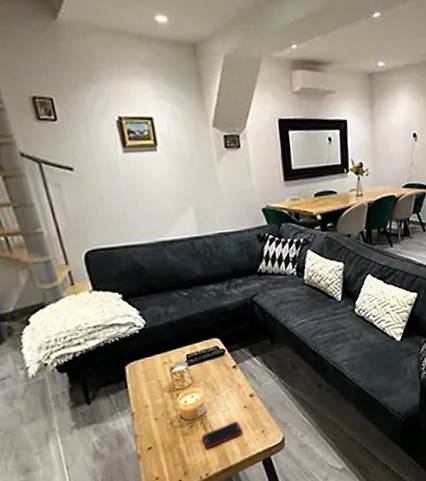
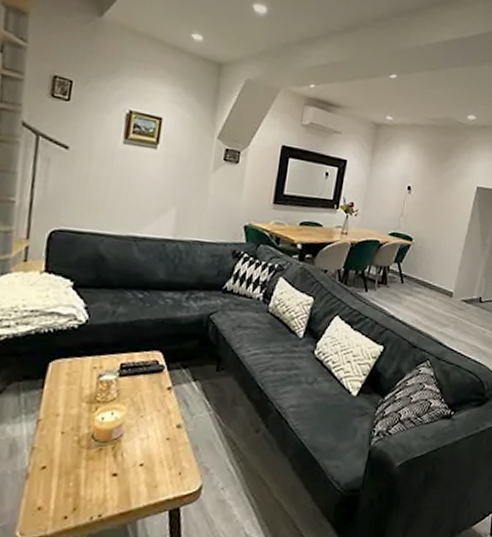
cell phone: present [201,421,244,449] -> none [107,454,158,482]

